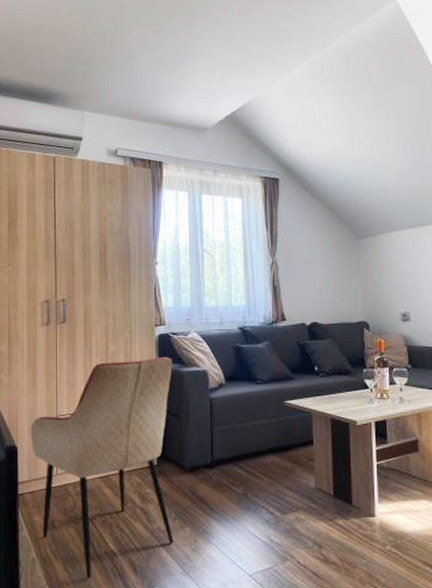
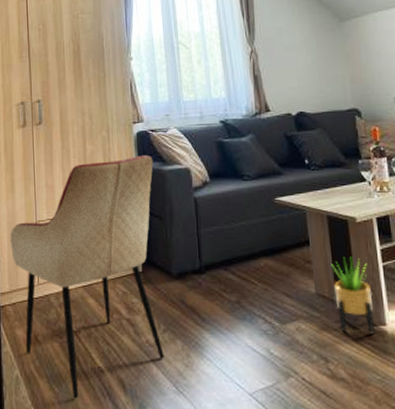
potted plant: none [331,456,366,525] -> present [331,256,375,335]

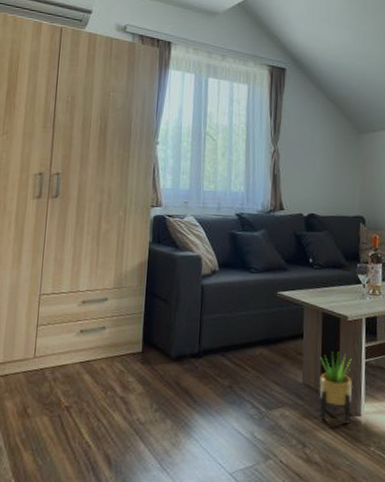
armchair: present [10,155,164,399] -> none [9,238,167,472]

